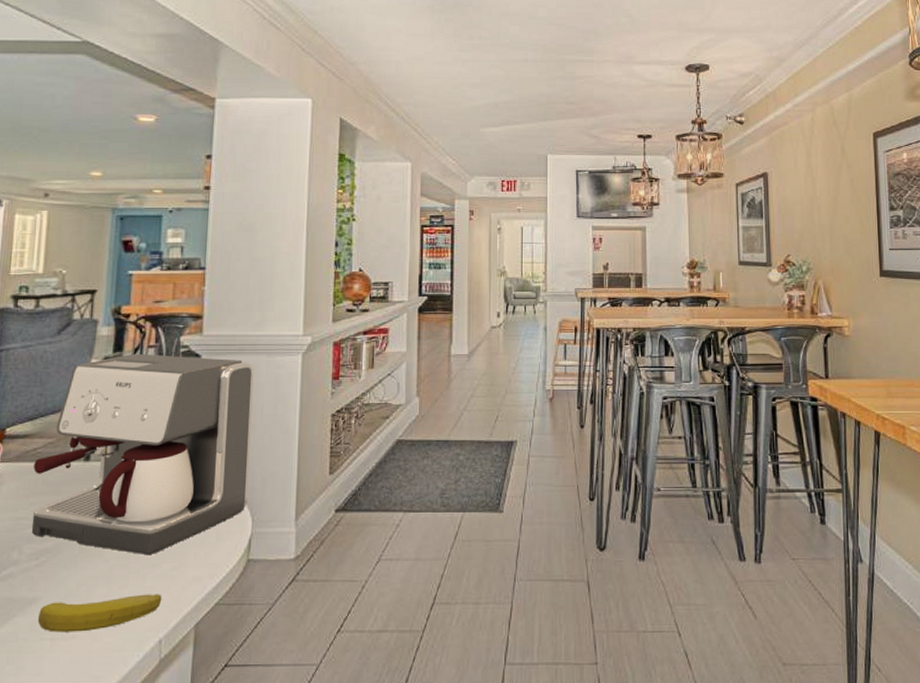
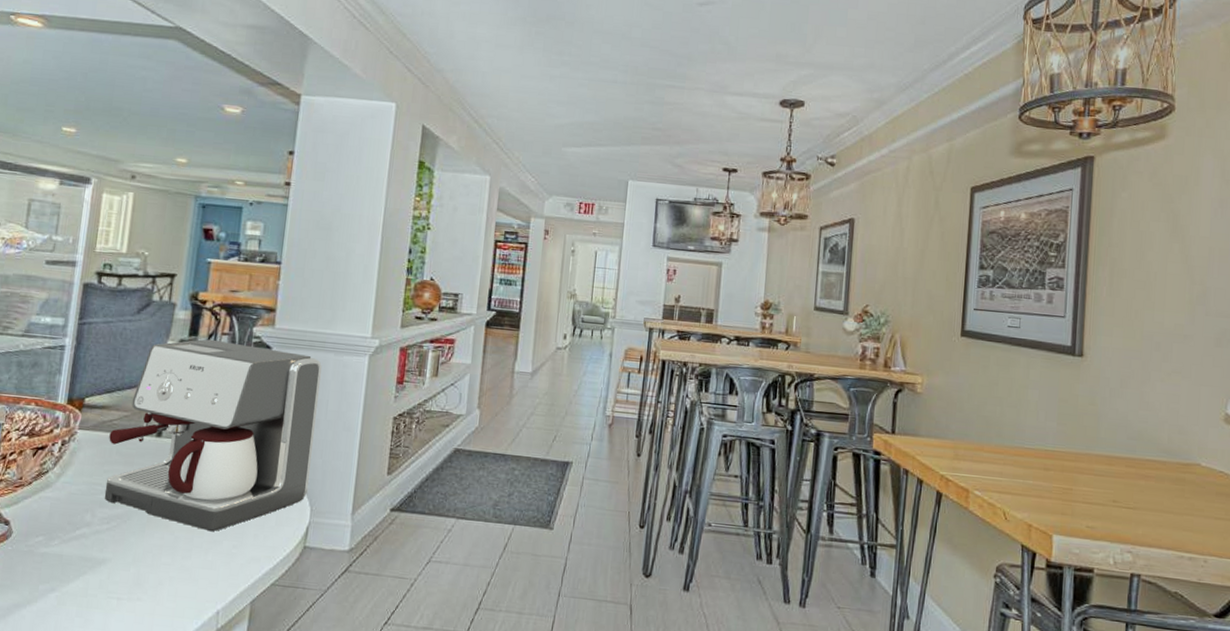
banana: present [38,594,162,632] -> none [106,565,222,596]

